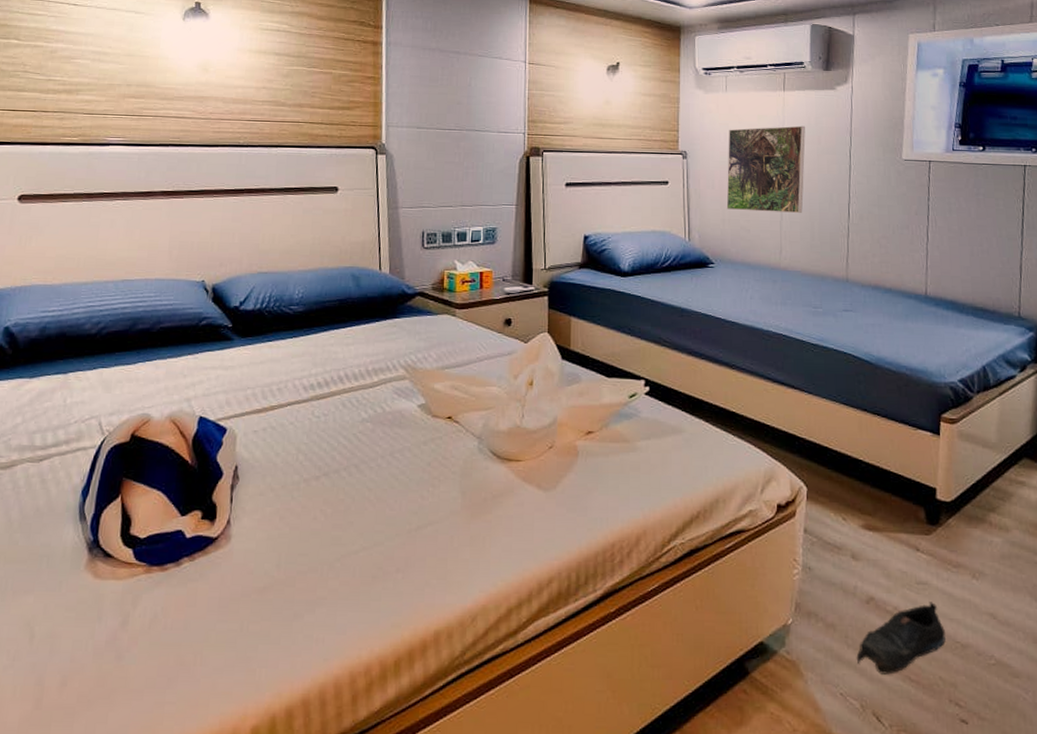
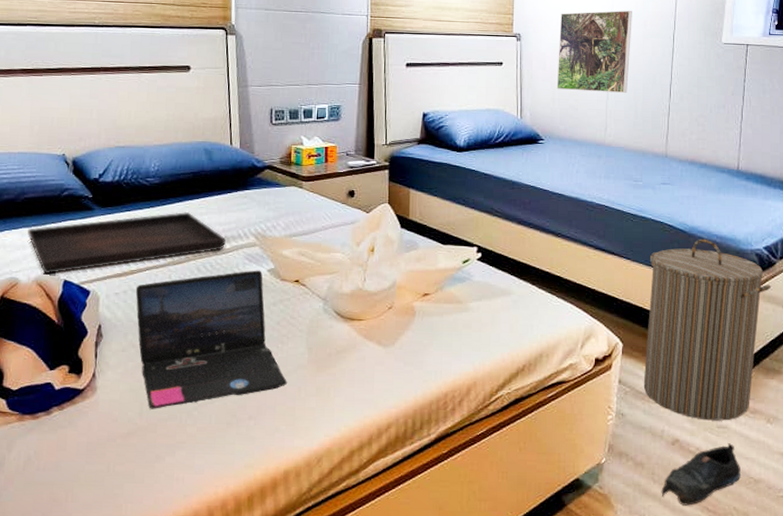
serving tray: none [162,342,374,409] -> present [28,212,227,274]
laptop: none [275,405,438,560] -> present [135,270,287,409]
laundry hamper: none [831,370,969,576] -> present [643,238,771,421]

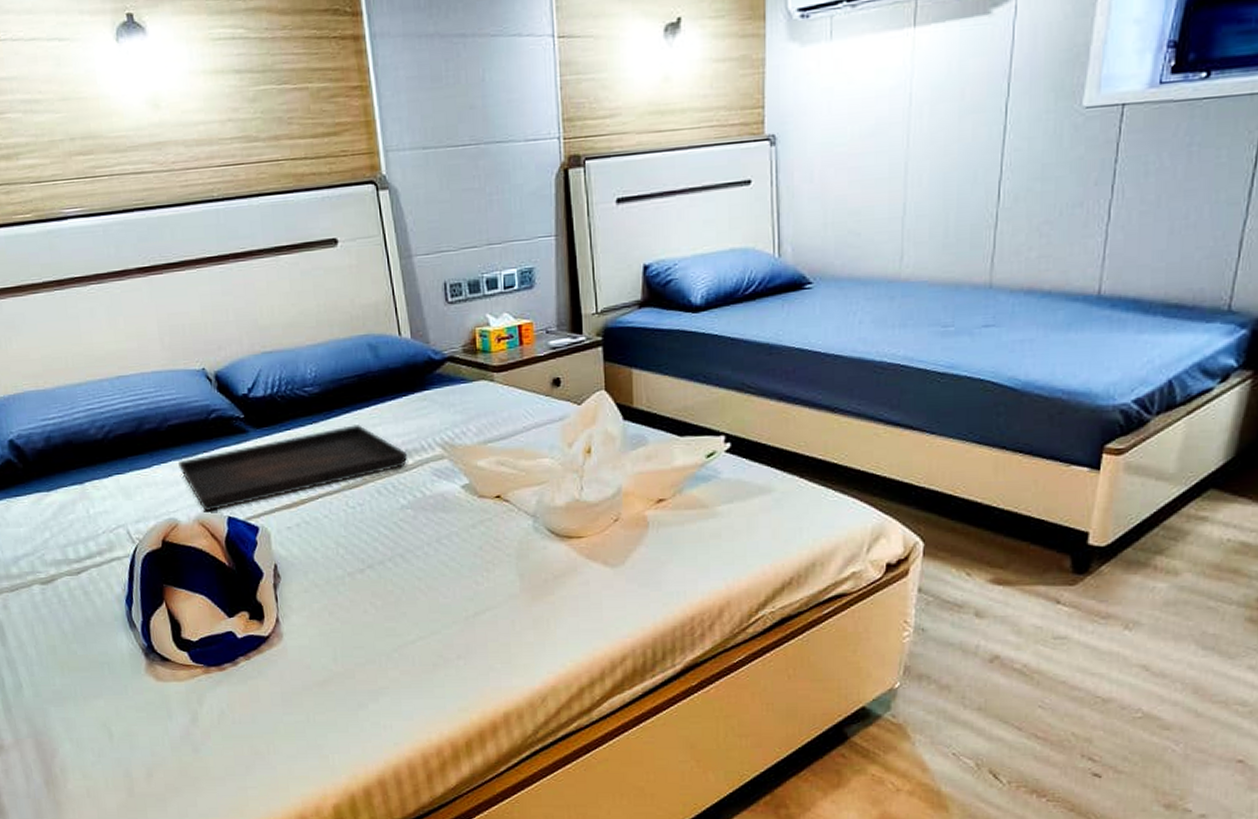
laptop: present [135,270,287,409] -> none [309,487,498,654]
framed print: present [556,10,632,94] -> none [829,75,943,209]
laundry hamper: present [643,238,771,421] -> none [952,396,1141,631]
shoe: present [661,443,741,506] -> none [973,657,1084,733]

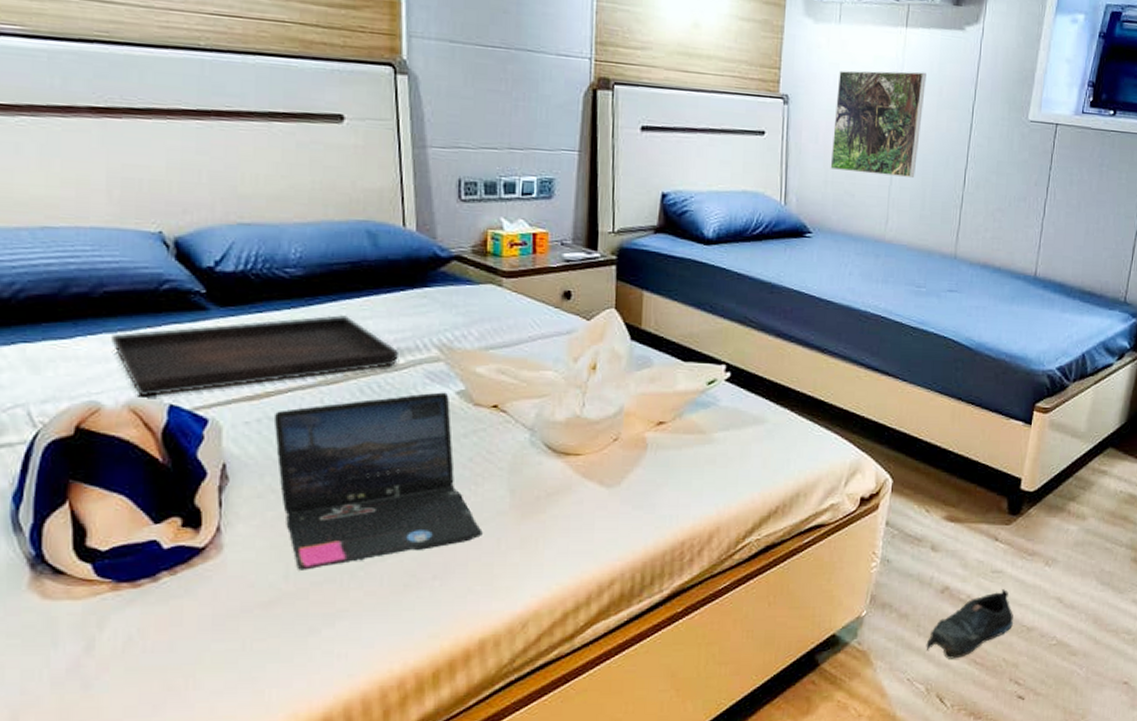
laptop: none [309,487,498,654] -> present [273,392,483,570]
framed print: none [829,75,943,209] -> present [830,70,926,179]
shoe: none [973,657,1084,733] -> present [926,589,1013,659]

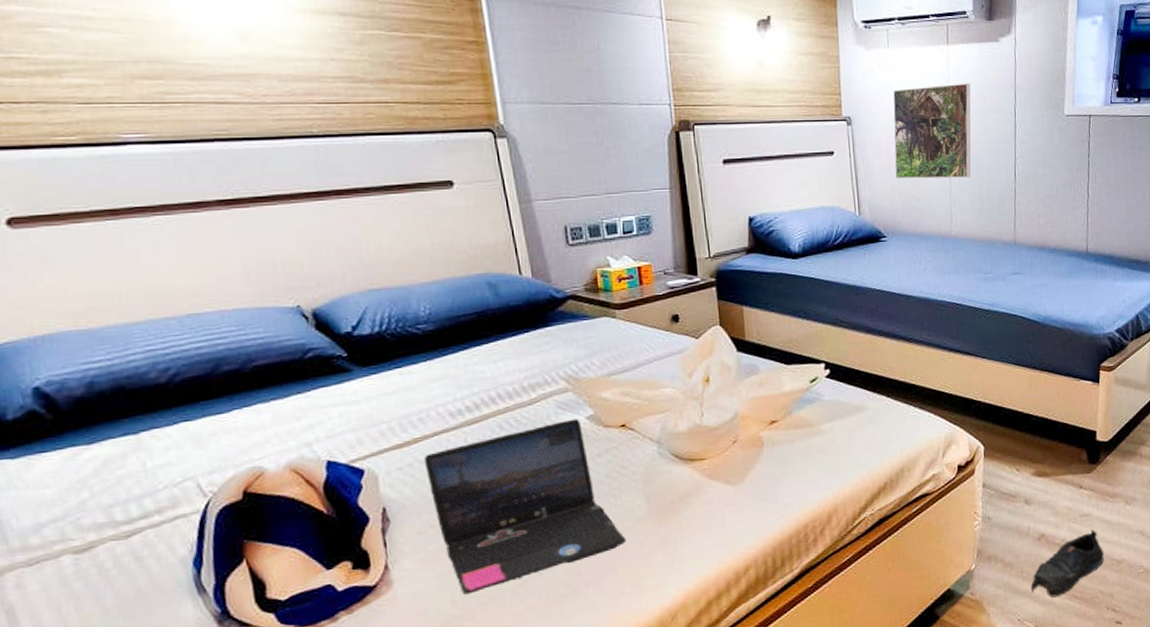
serving tray: present [111,315,400,396] -> none [266,361,531,456]

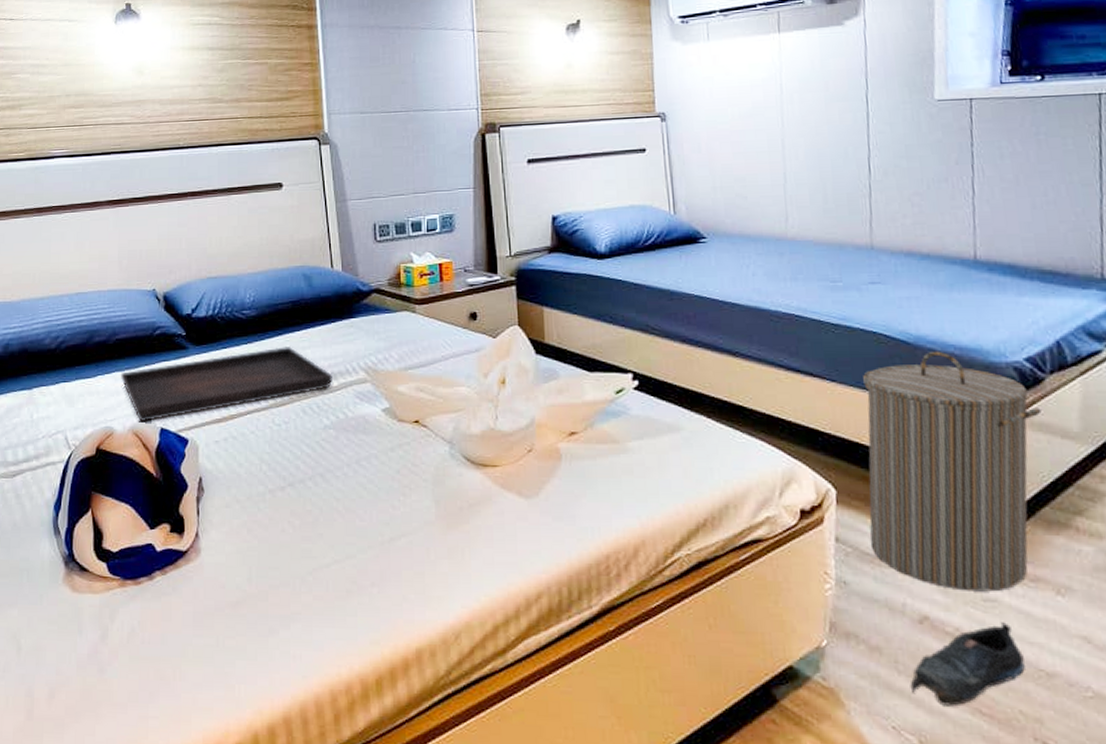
serving tray: none [266,361,531,456] -> present [121,347,334,421]
laptop: present [423,418,626,595] -> none [237,410,413,574]
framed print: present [893,83,971,179] -> none [714,71,811,176]
laundry hamper: none [1006,327,1124,512] -> present [863,351,1042,592]

